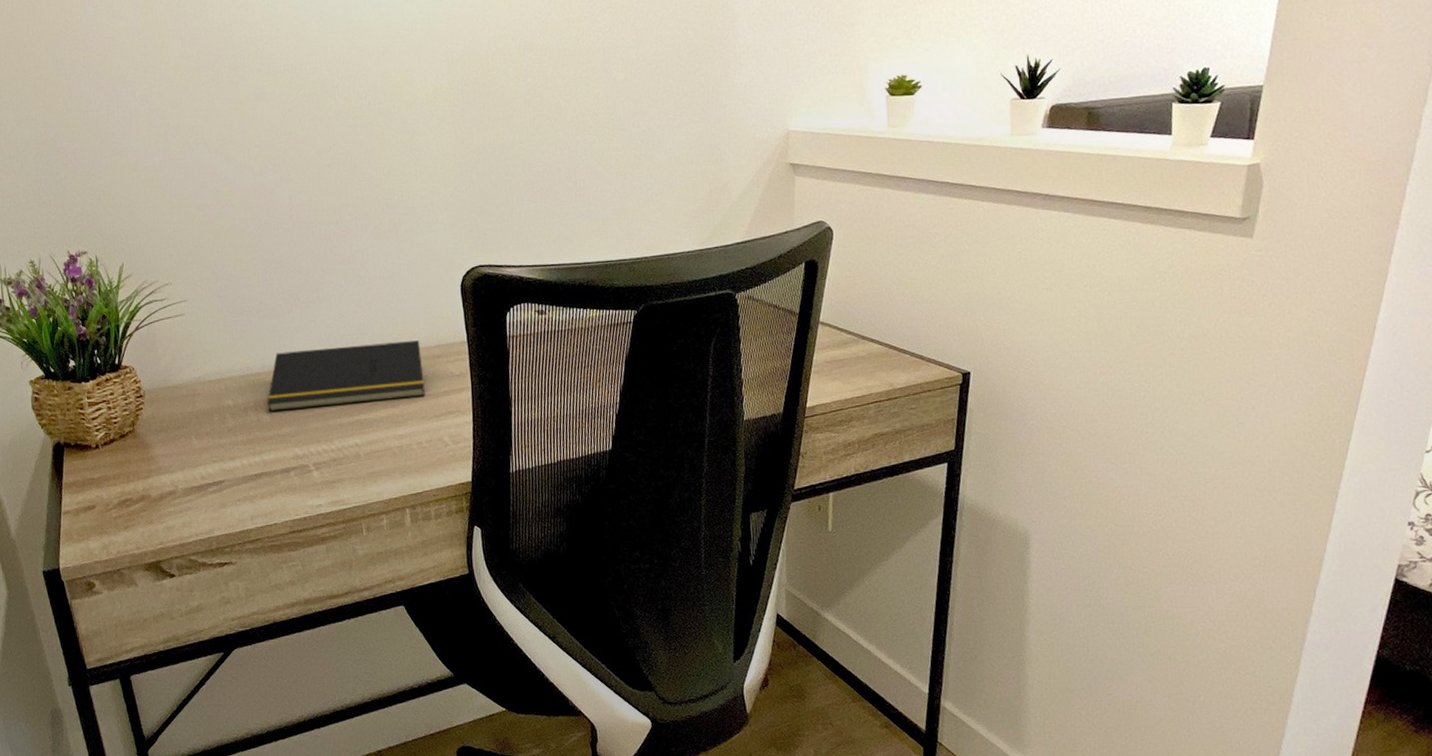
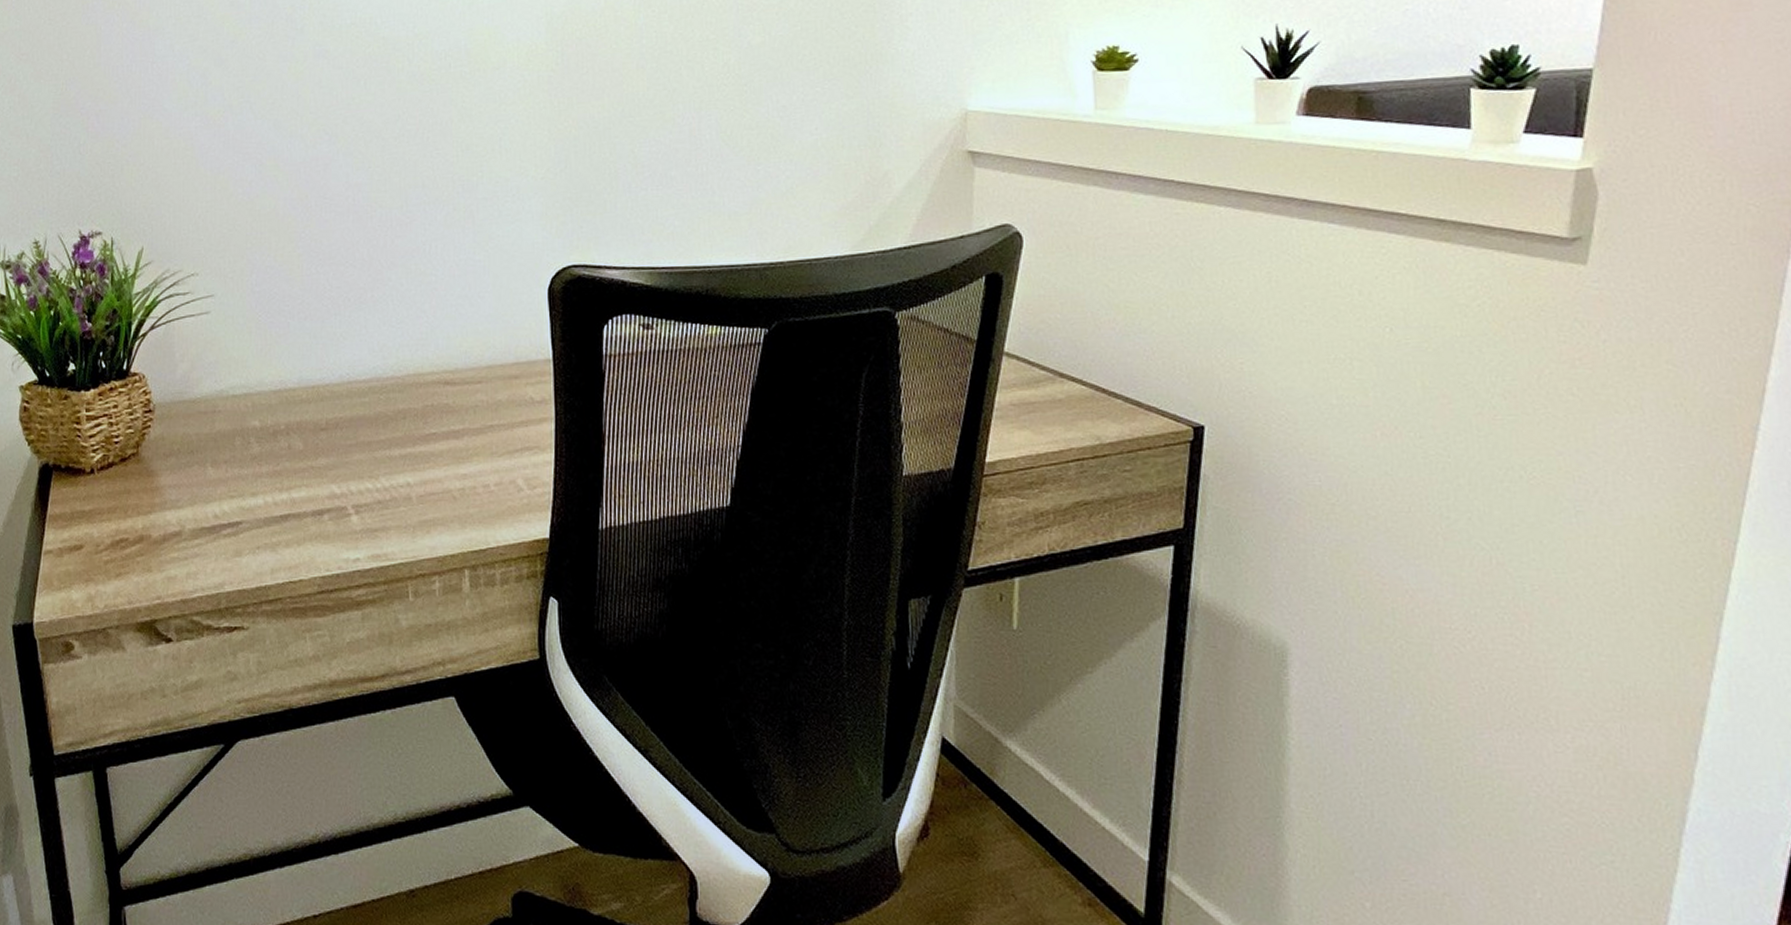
notepad: present [267,340,425,412] -> none [301,356,497,437]

